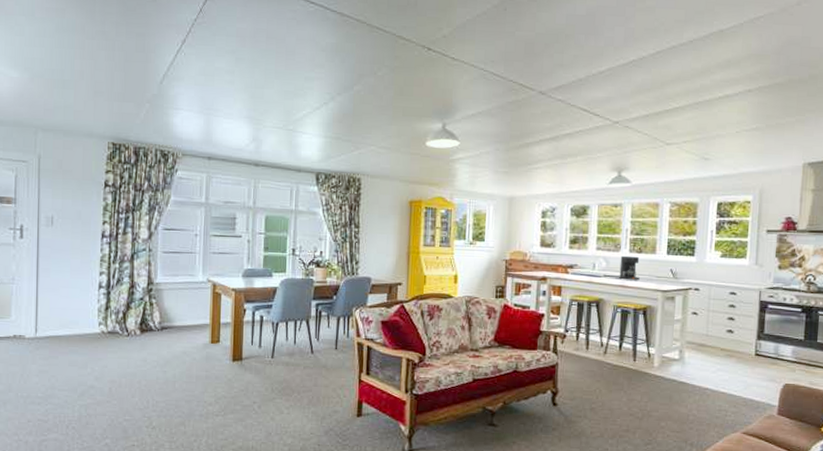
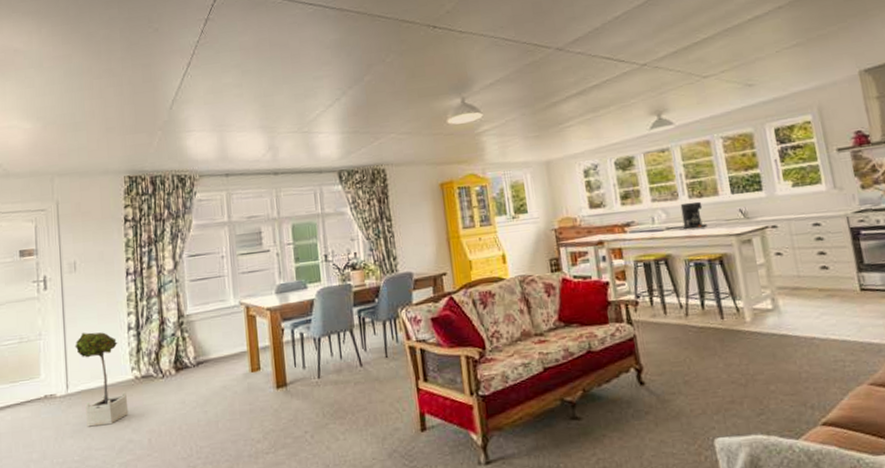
potted tree: none [46,284,93,370] -> present [75,332,129,427]

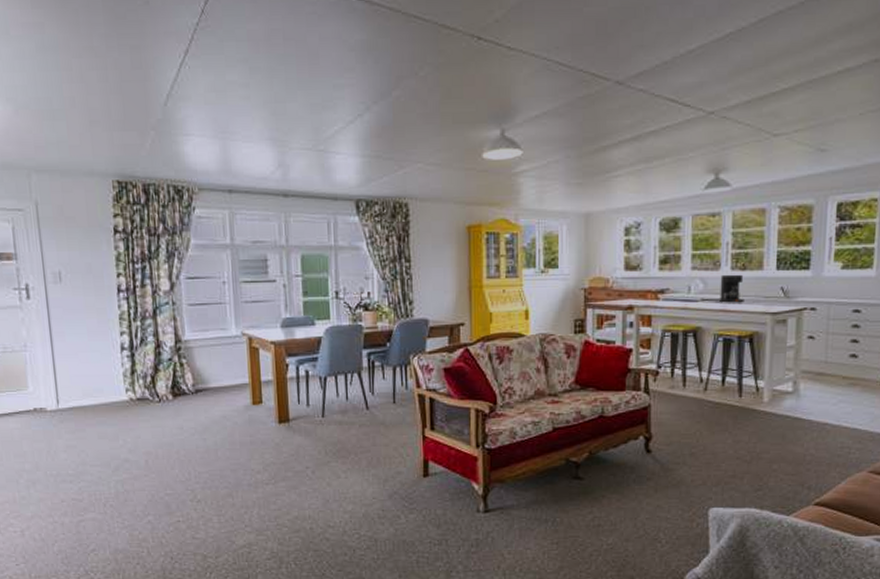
potted tree: present [75,332,129,427] -> none [64,349,124,443]

